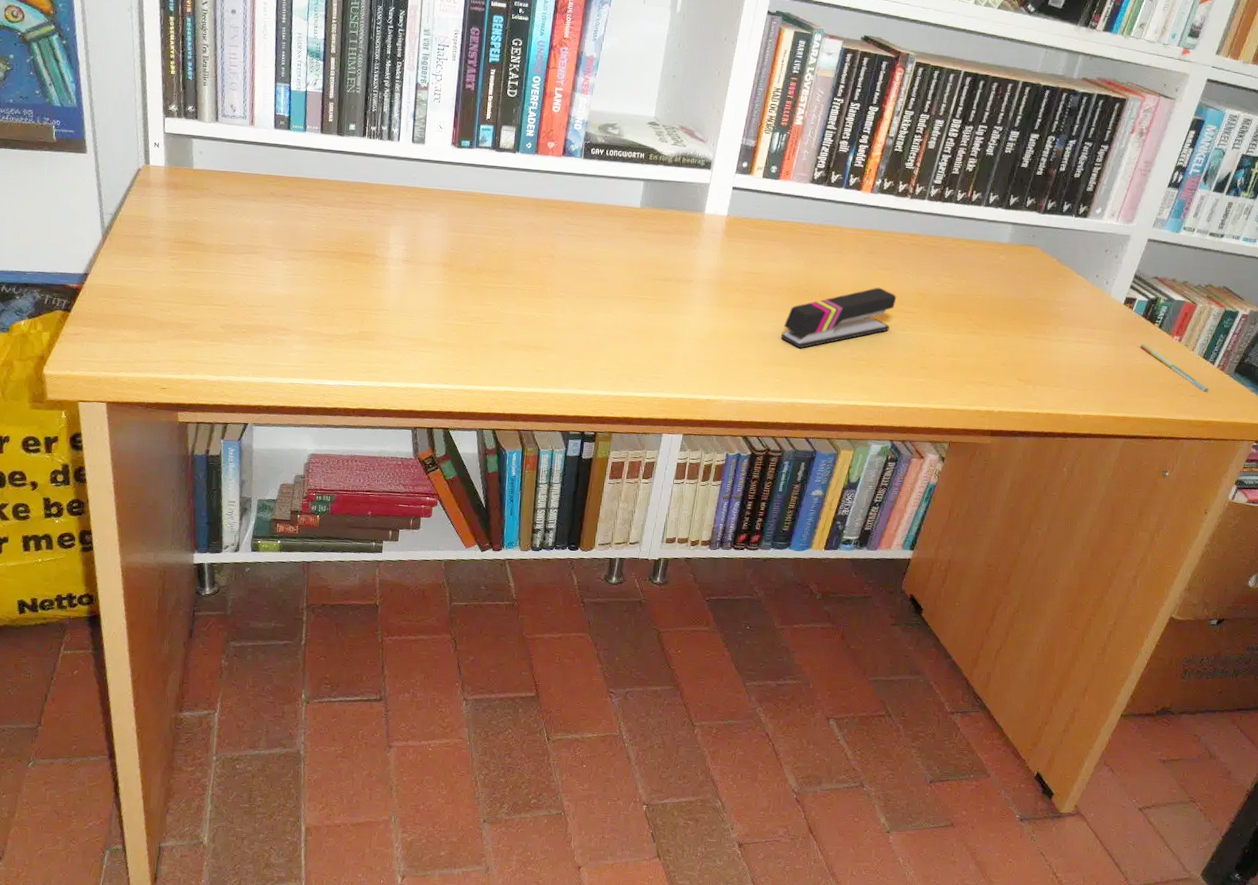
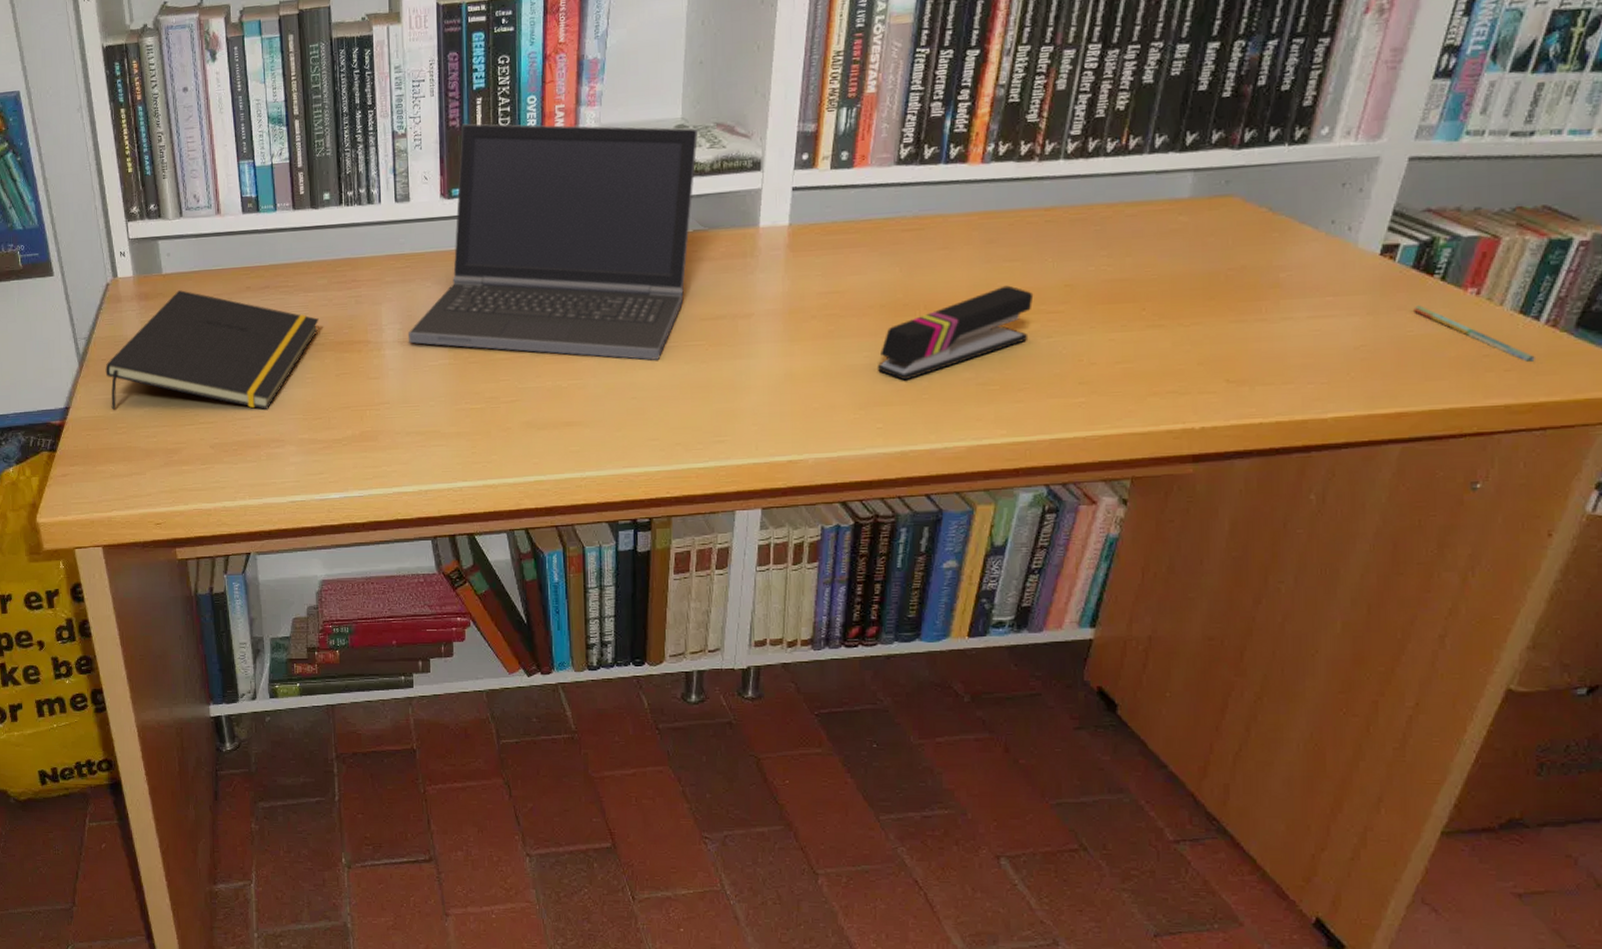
notepad: none [127,185,333,302] -> present [105,290,319,411]
laptop computer: none [411,88,666,306] -> present [409,123,698,360]

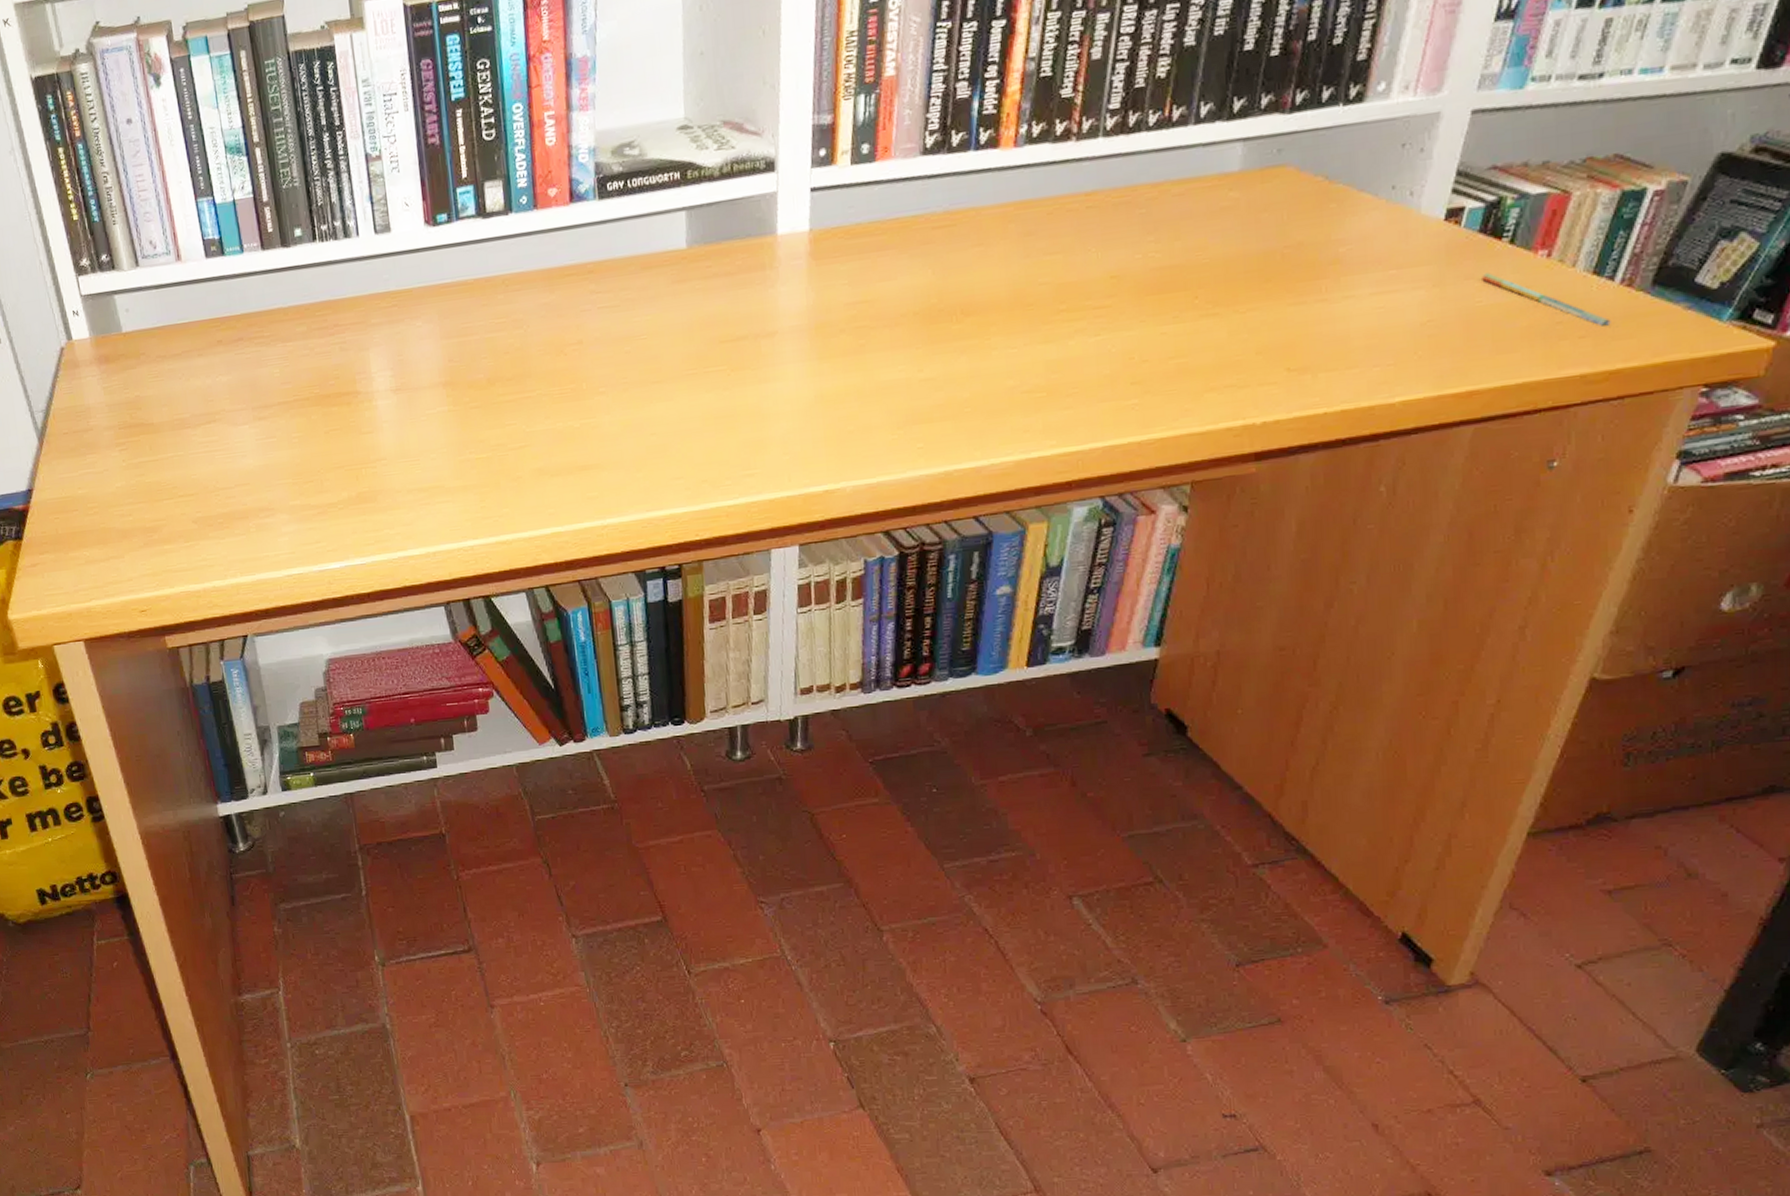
notepad: present [105,290,319,411] -> none [68,349,301,489]
laptop computer: present [409,123,698,360] -> none [401,128,704,392]
stapler: present [878,285,1034,380] -> none [915,281,1078,393]

